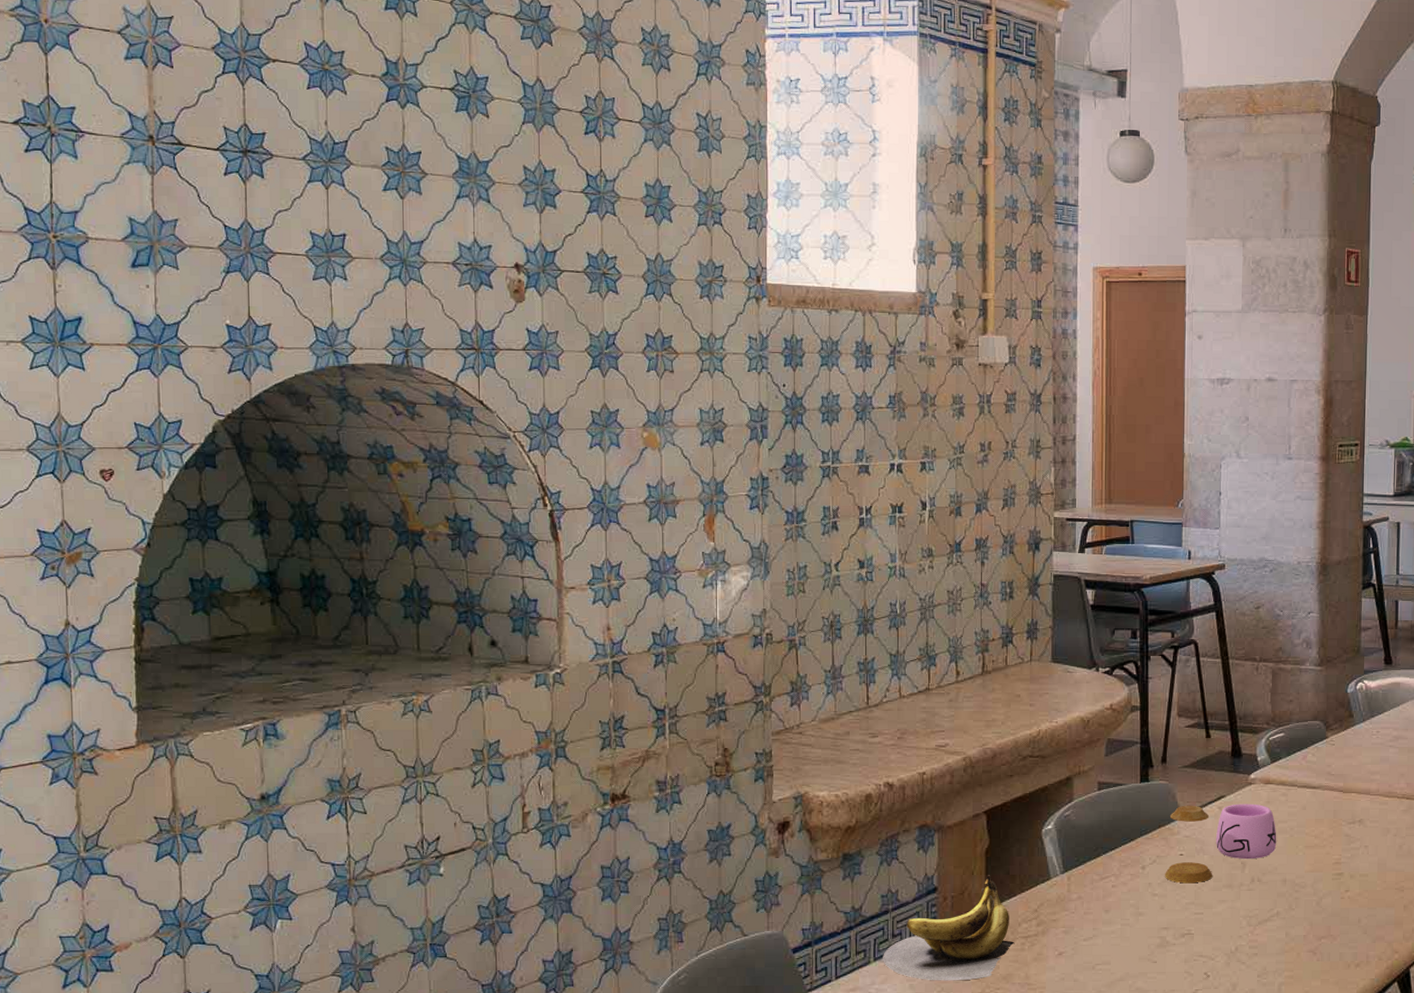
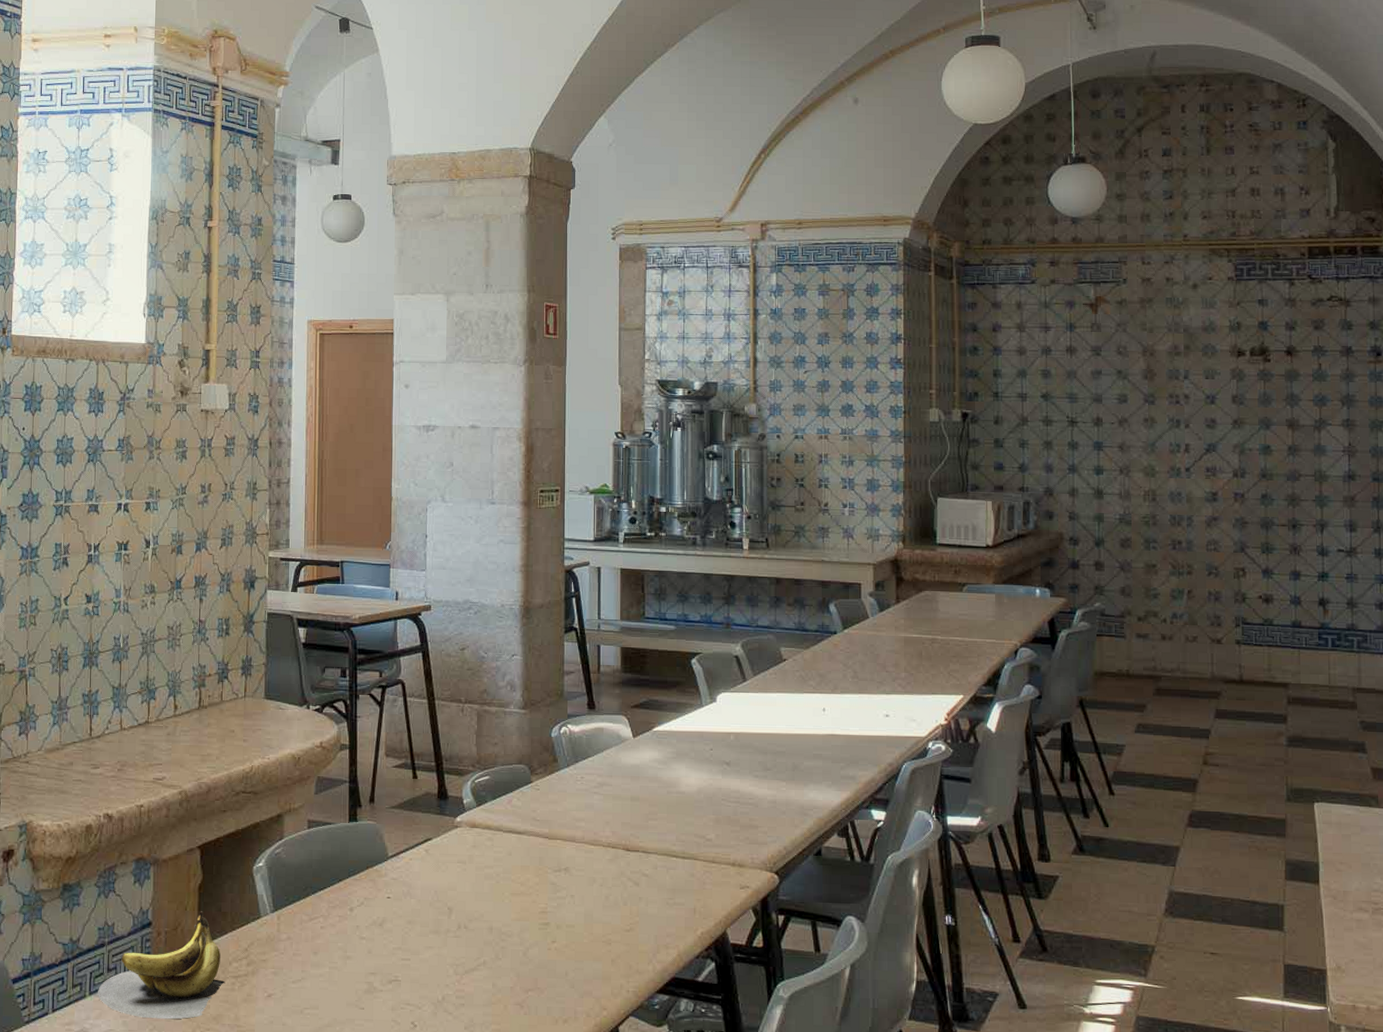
salt shaker: present [1165,805,1213,884] -> none [372,846,420,928]
mug: present [1216,803,1277,860] -> none [423,847,483,905]

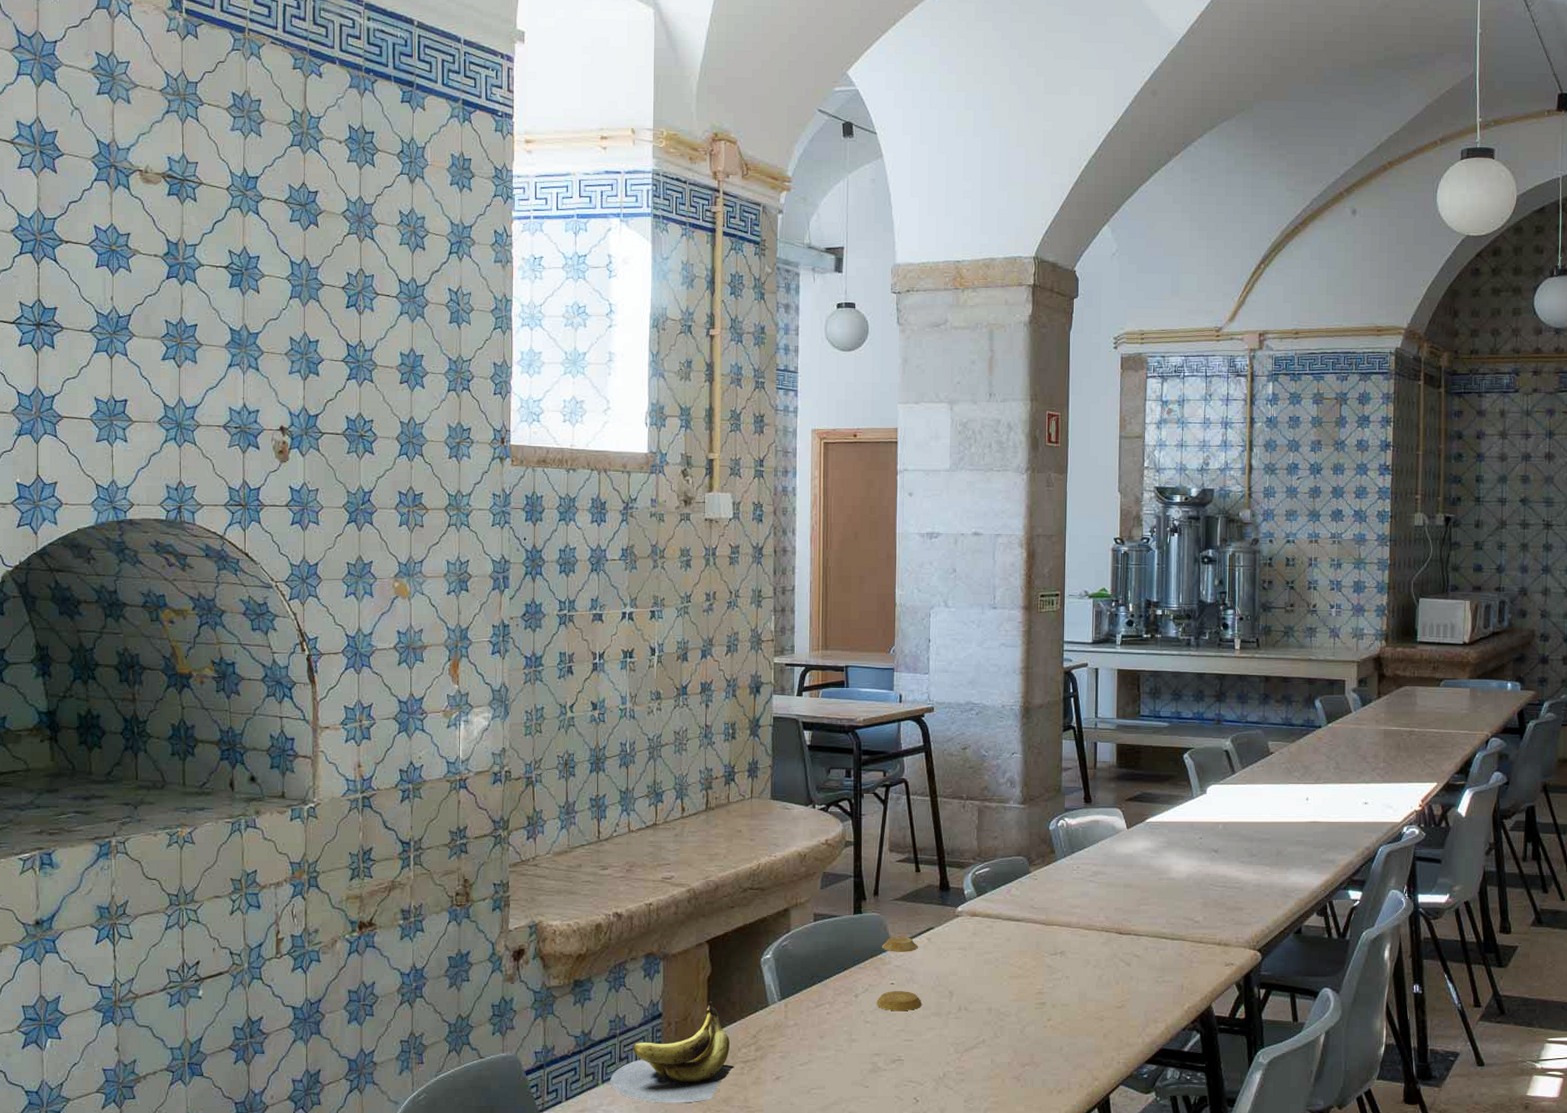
salt shaker: none [372,846,420,928] -> present [877,936,922,1011]

